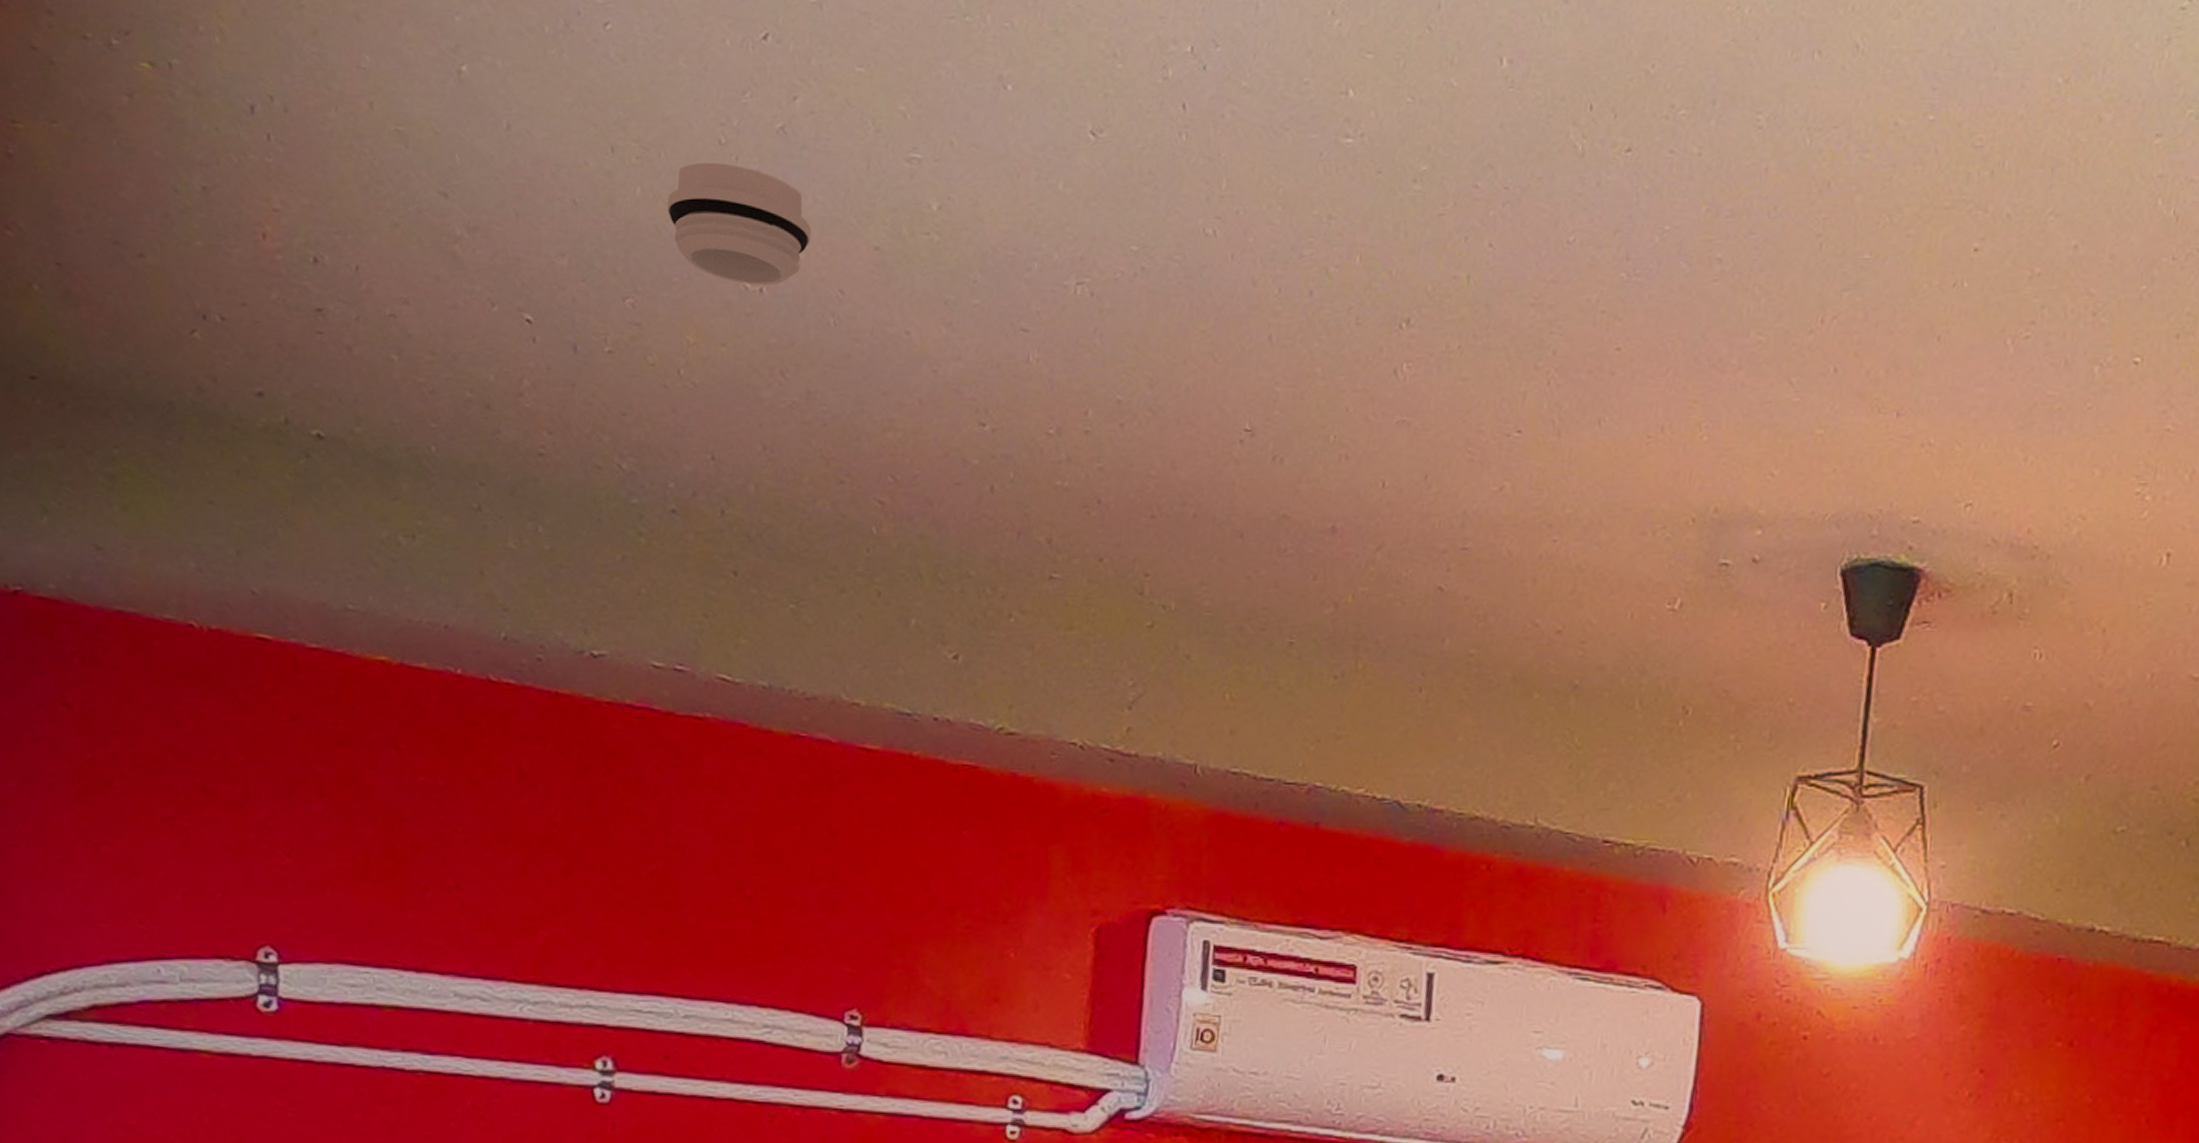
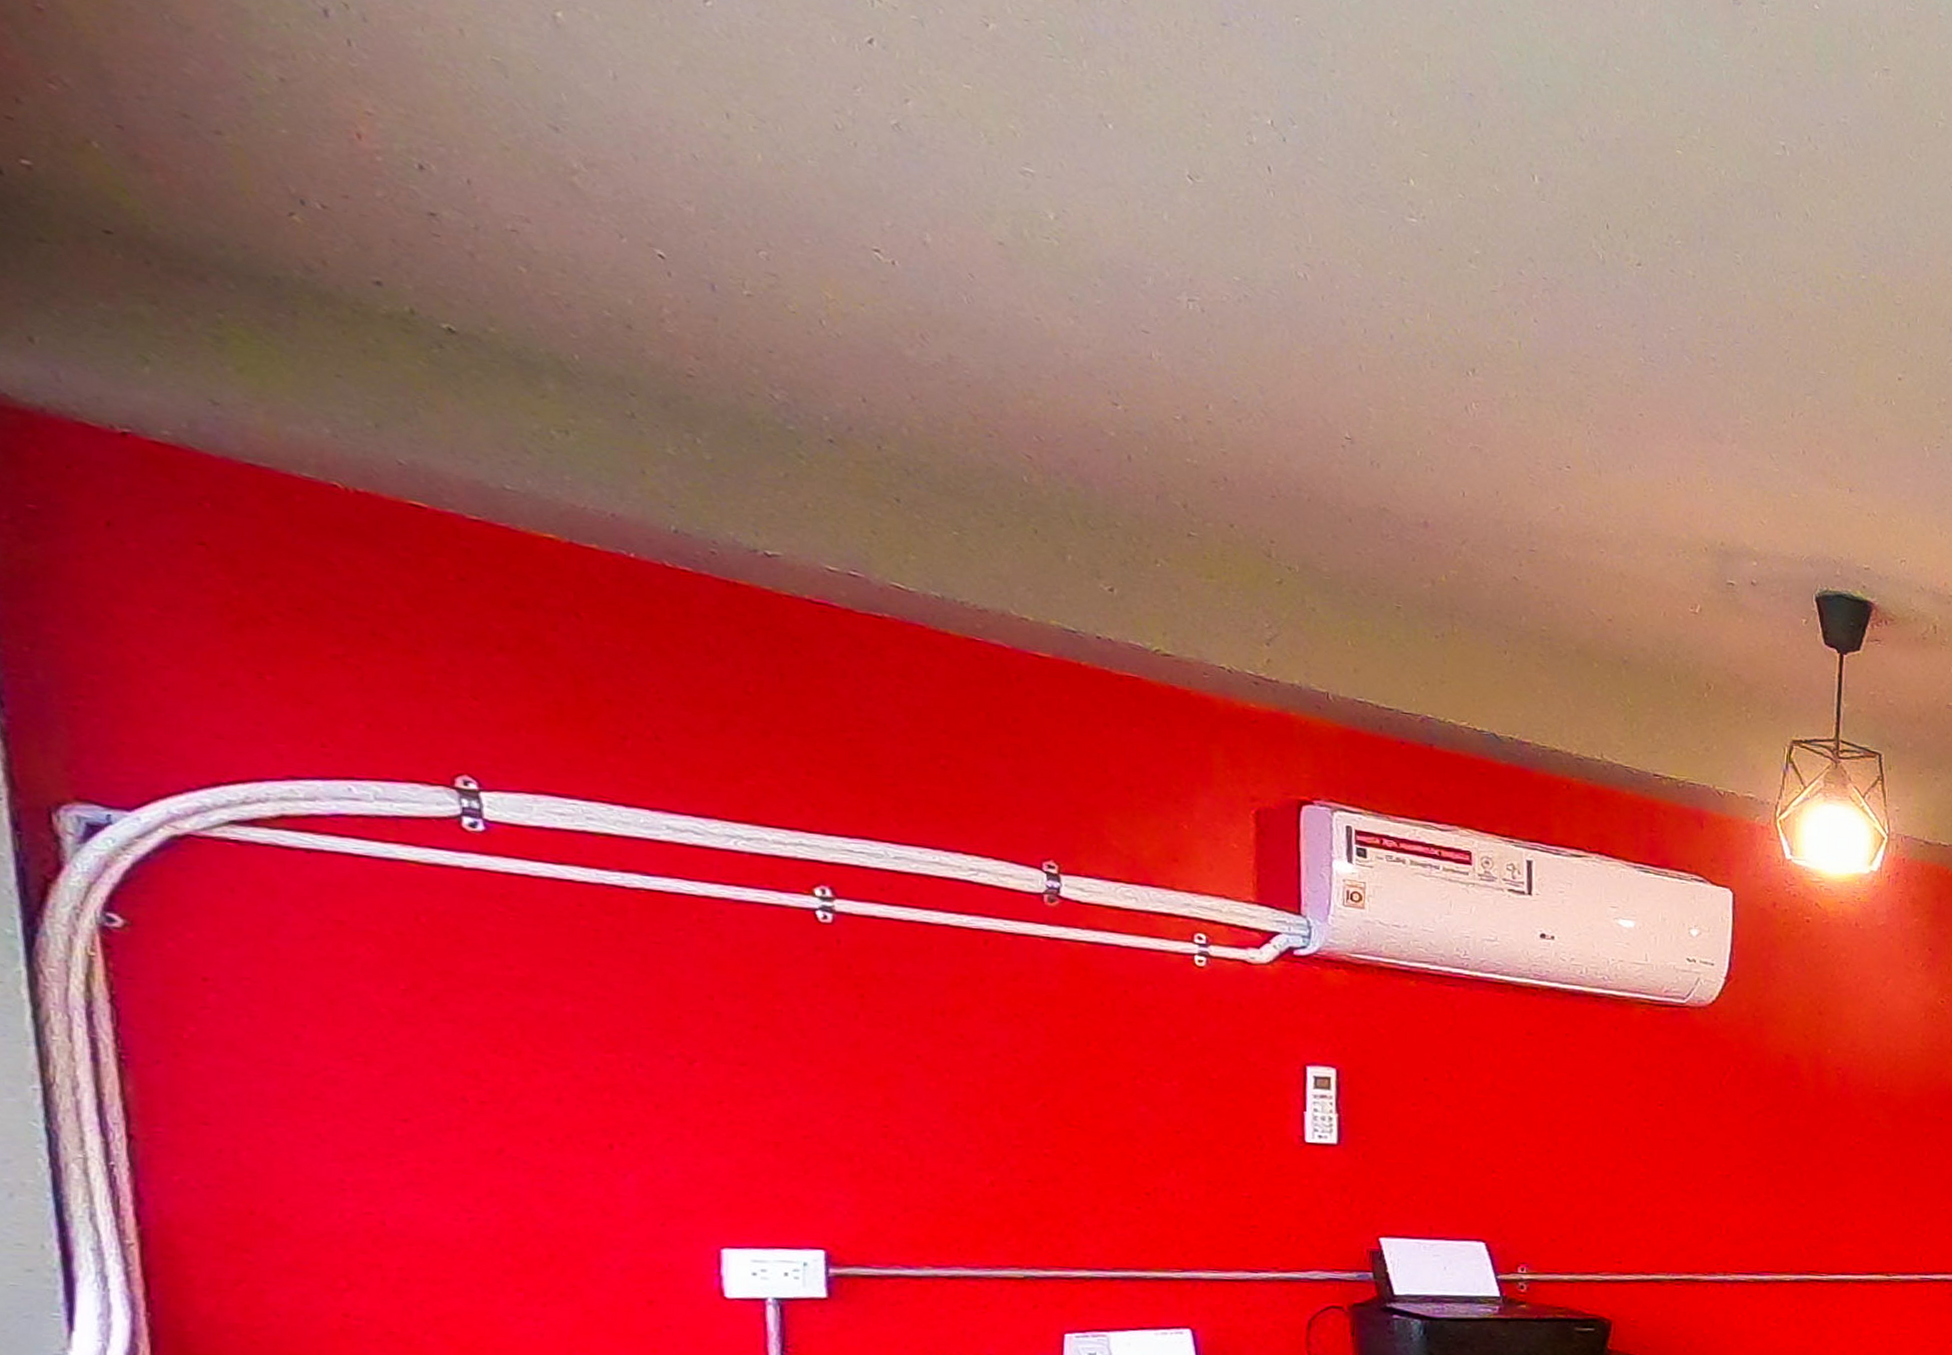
smoke detector: present [666,162,812,285] -> none [790,141,936,260]

